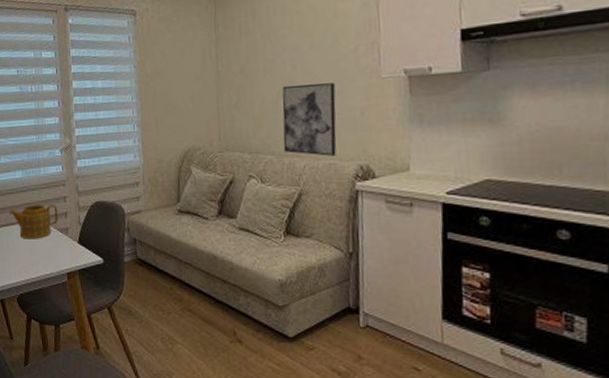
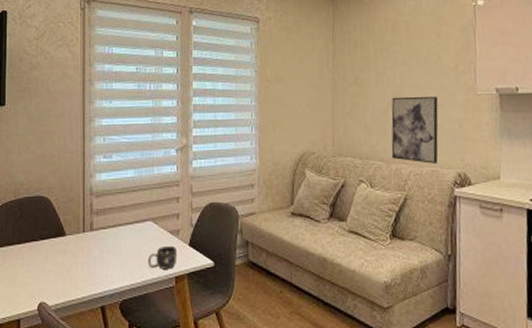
teapot: present [8,204,58,239] -> none [116,205,169,241]
mug: none [40,243,68,266] -> present [148,245,178,269]

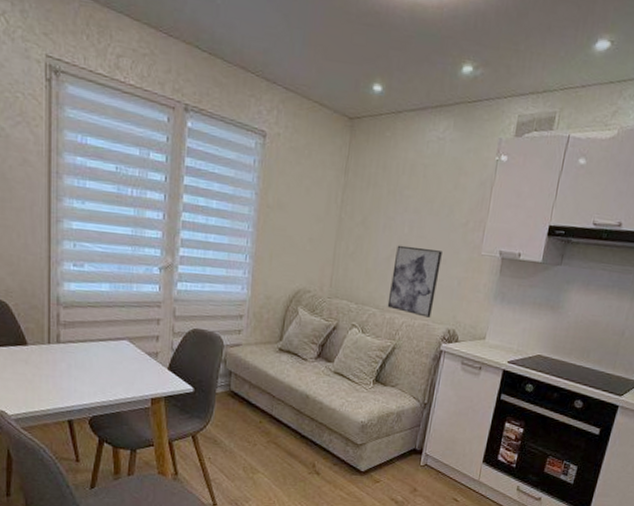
mug: present [148,245,178,269] -> none [122,367,155,391]

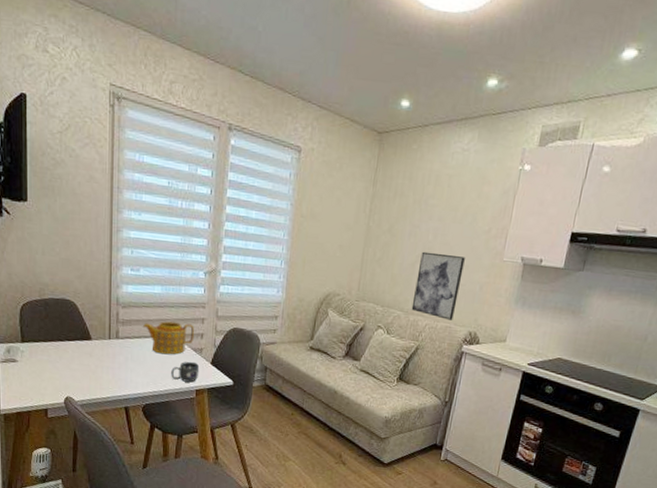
teapot: none [87,322,148,360] -> present [142,321,194,355]
mug: none [122,367,155,391] -> present [171,361,200,383]

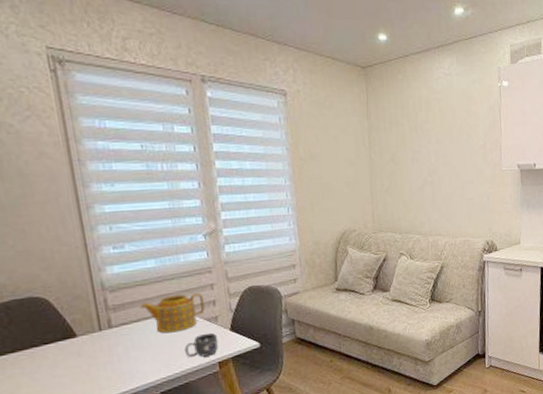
wall art: present [411,251,465,320] -> none [427,173,470,235]

